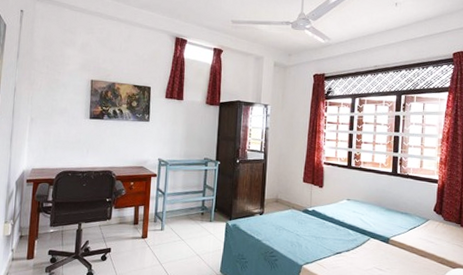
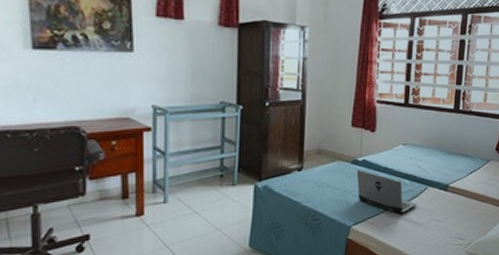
laptop: none [307,217,361,260] -> present [356,169,417,215]

